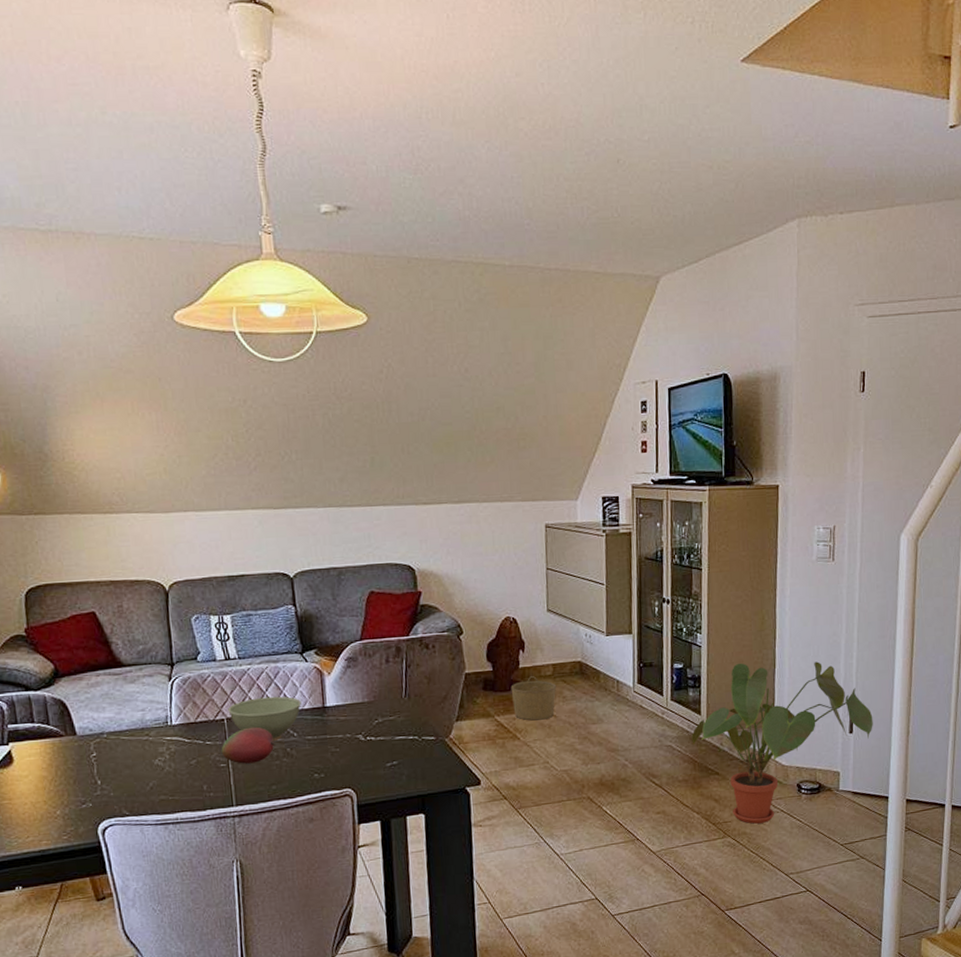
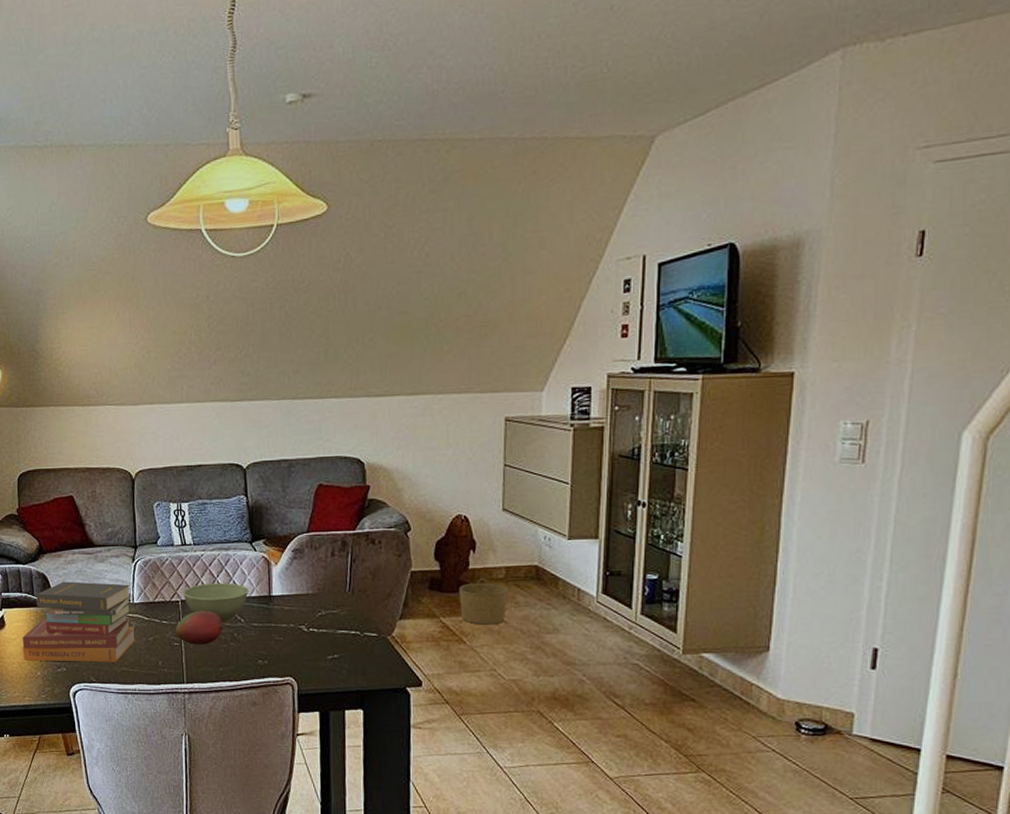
books: none [35,705,175,800] -> present [22,581,136,662]
house plant: present [691,661,873,824] -> none [664,577,906,762]

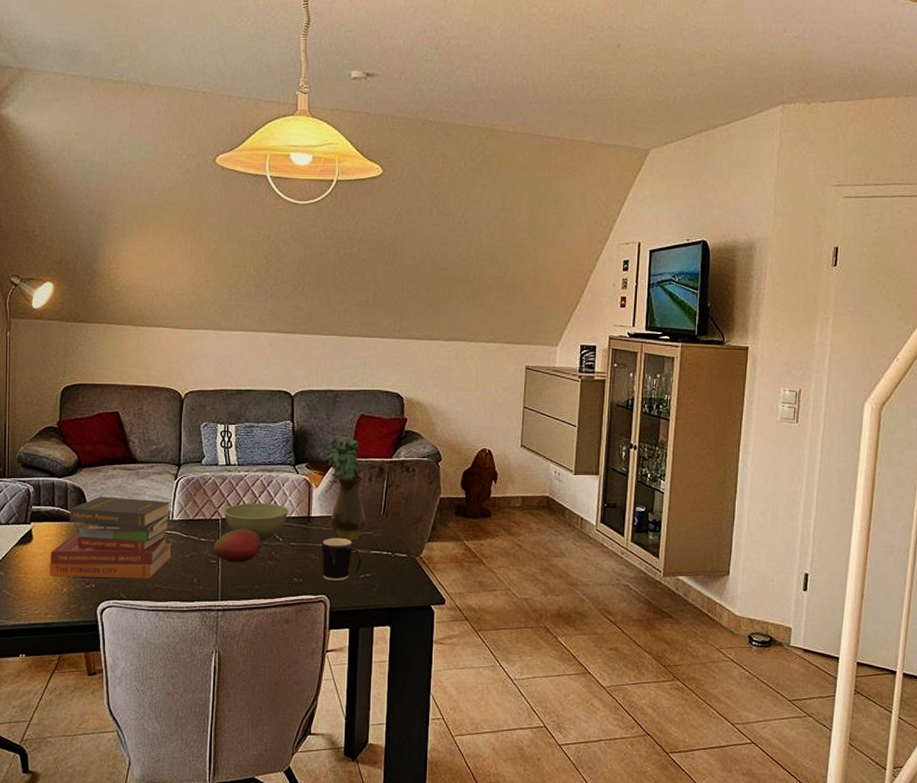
vase: none [284,507,330,621] -> present [326,434,365,541]
mug: none [284,617,329,663] -> present [321,537,362,582]
basket: present [458,577,509,625] -> none [481,505,524,548]

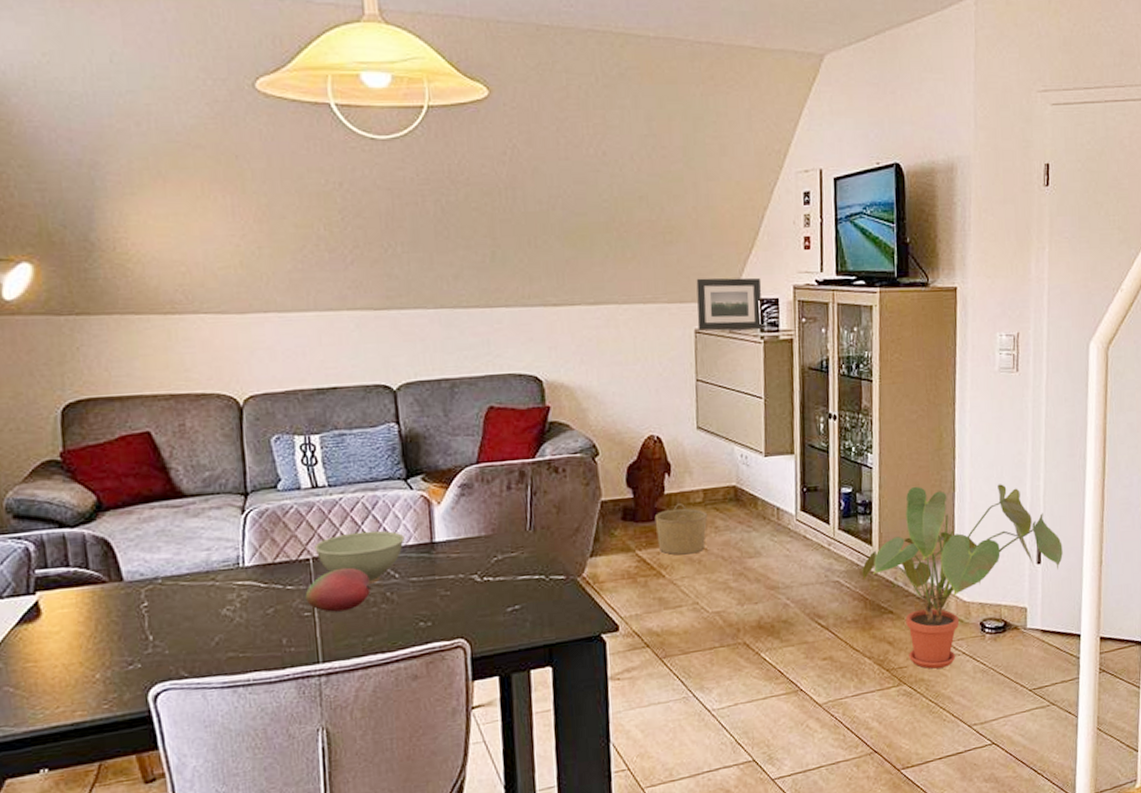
books: present [49,496,172,579] -> none [69,542,248,661]
mug: present [321,537,362,582] -> none [451,564,508,621]
vase: present [326,434,365,541] -> none [447,434,507,567]
basket: none [481,505,524,548] -> present [654,502,708,556]
picture frame: none [528,325,583,371] -> present [696,277,763,331]
house plant: none [648,512,828,670] -> present [862,484,1063,669]

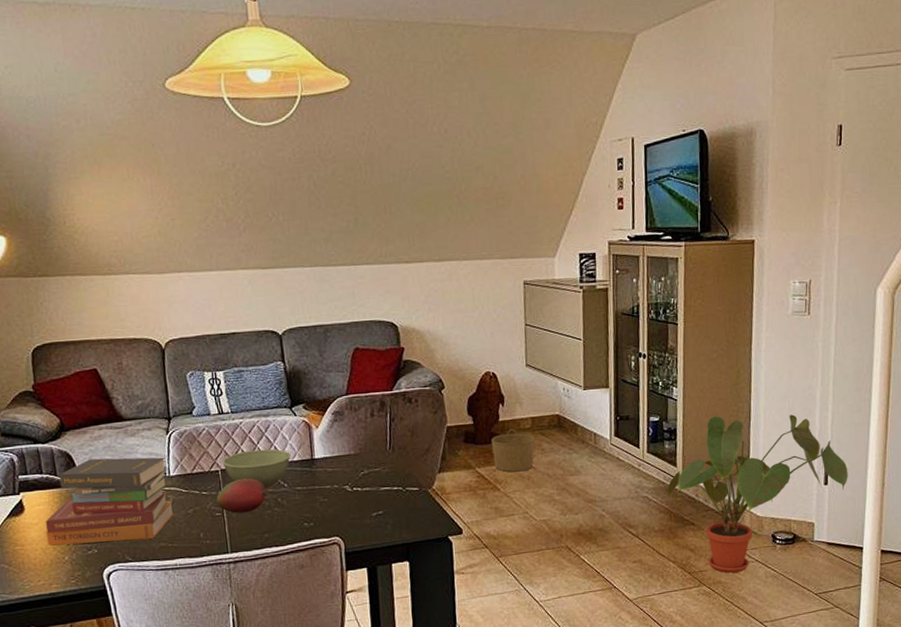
books: none [69,542,248,661] -> present [45,457,174,546]
picture frame: present [696,277,763,331] -> none [524,235,582,283]

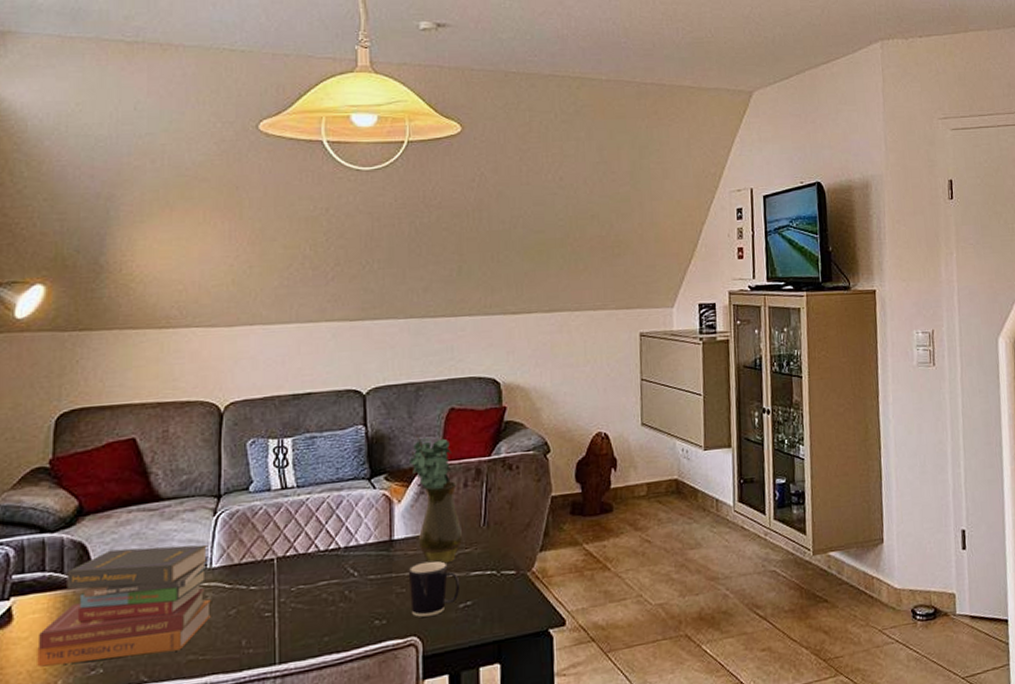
fruit: present [216,477,267,513] -> none [267,566,331,612]
bowl: present [222,448,291,492] -> none [279,529,365,584]
vase: none [323,371,372,480] -> present [409,435,462,564]
mug: none [328,477,373,523] -> present [408,560,461,618]
basket: present [491,428,536,473] -> none [601,496,651,548]
house plant: present [667,414,848,573] -> none [797,472,986,658]

